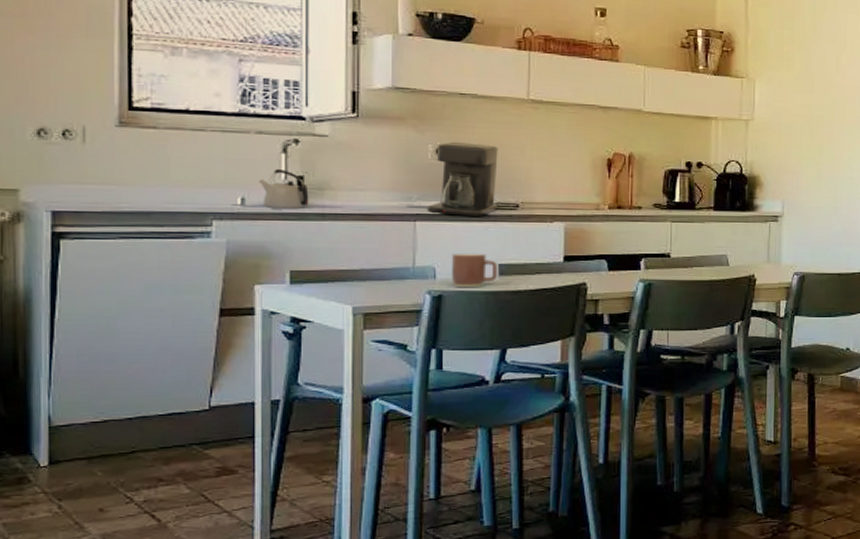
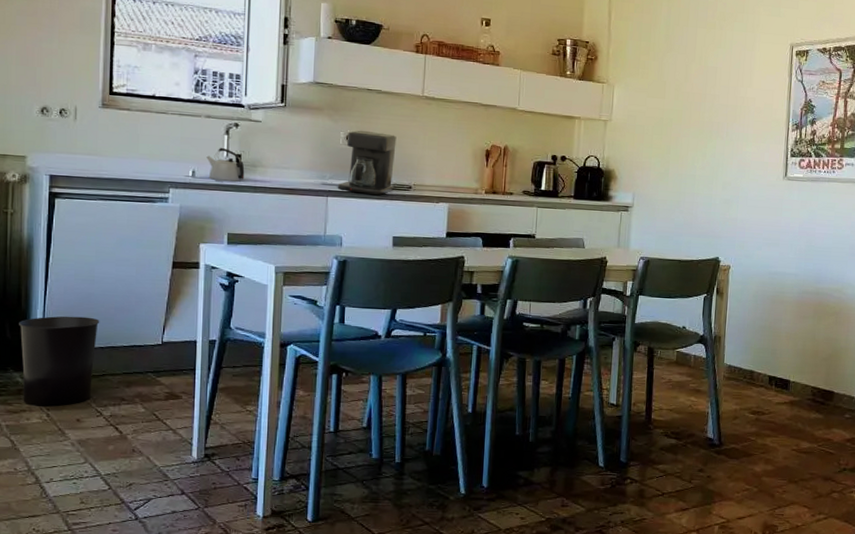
waste bin: none [16,382,126,497] -> present [19,316,100,407]
mug: present [452,253,497,288] -> none [355,225,392,256]

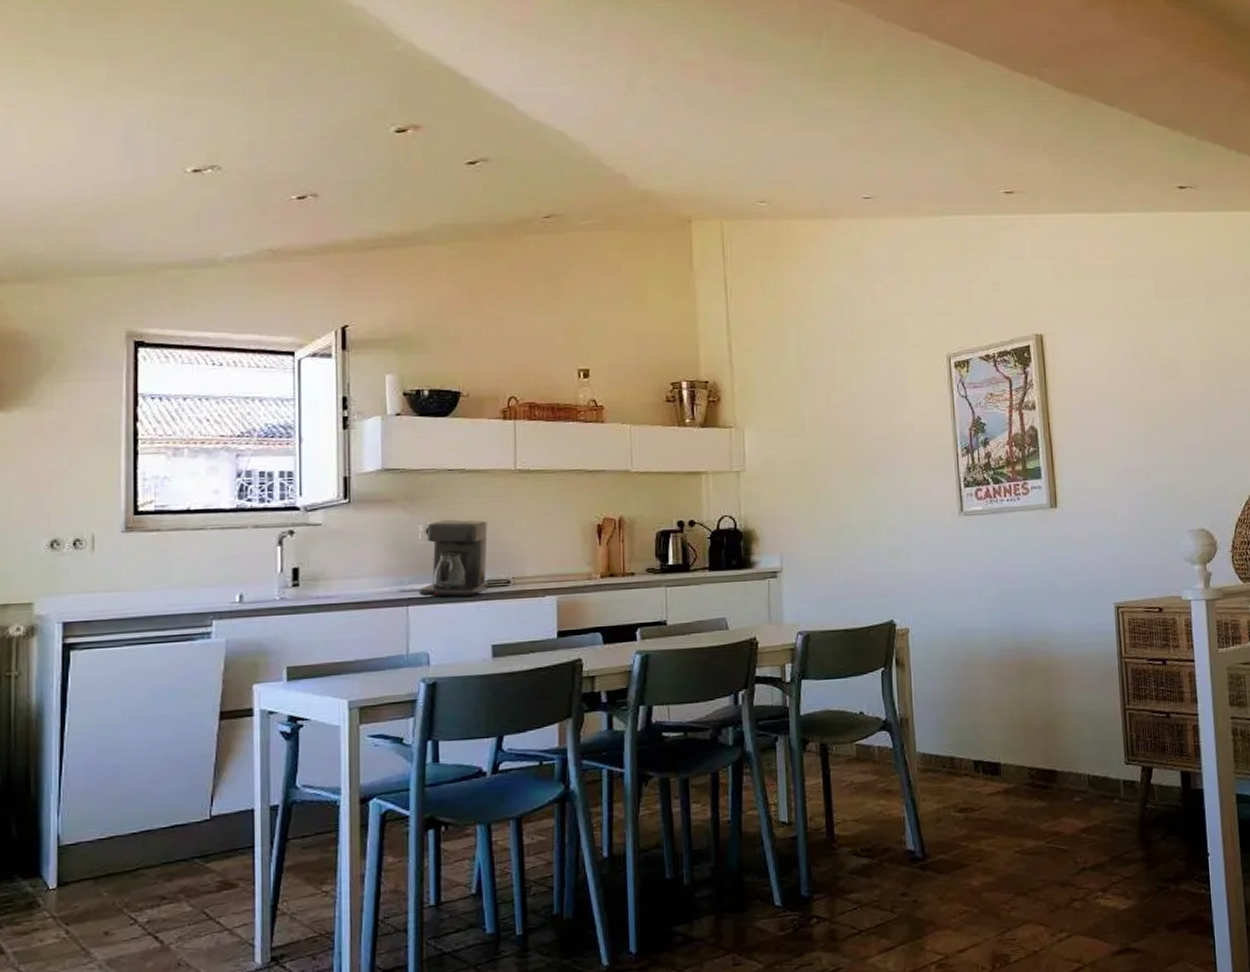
waste bin: present [19,316,100,407] -> none [28,796,131,922]
kettle: present [206,147,245,183] -> none [256,561,304,606]

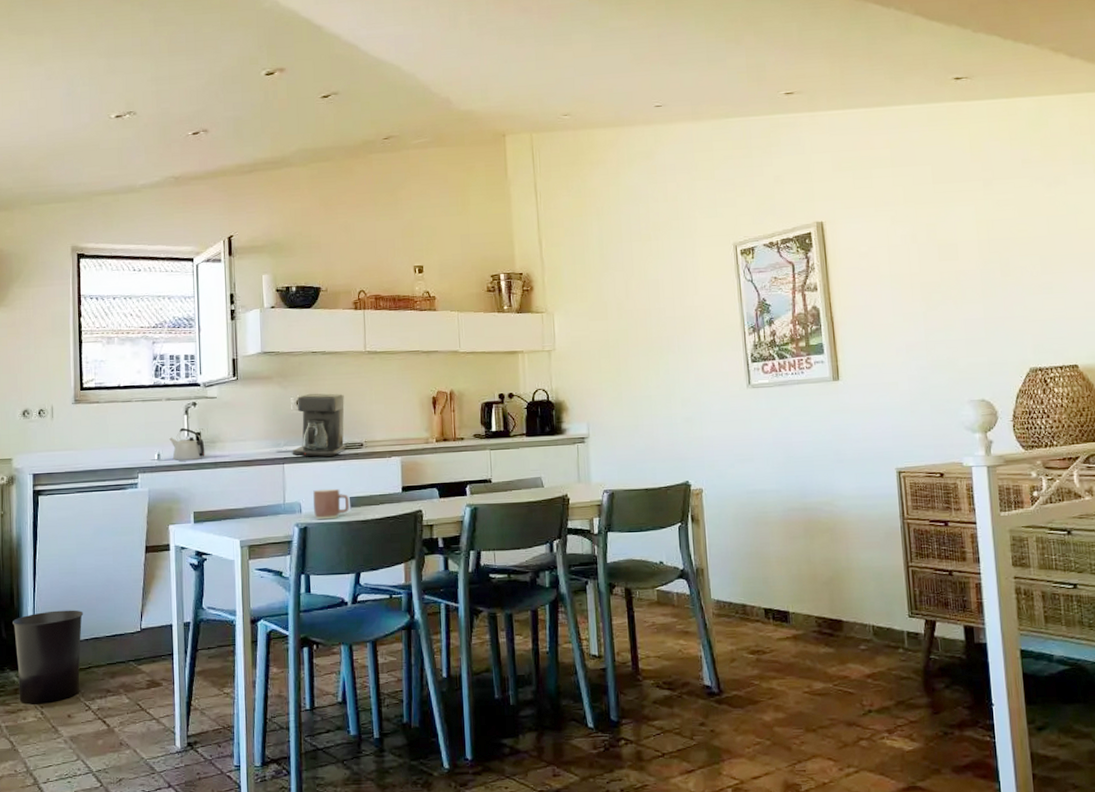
waste bin: none [28,796,131,922] -> present [13,610,84,704]
kettle: none [256,561,304,606] -> present [169,427,205,463]
mug: none [445,634,491,673] -> present [313,488,349,520]

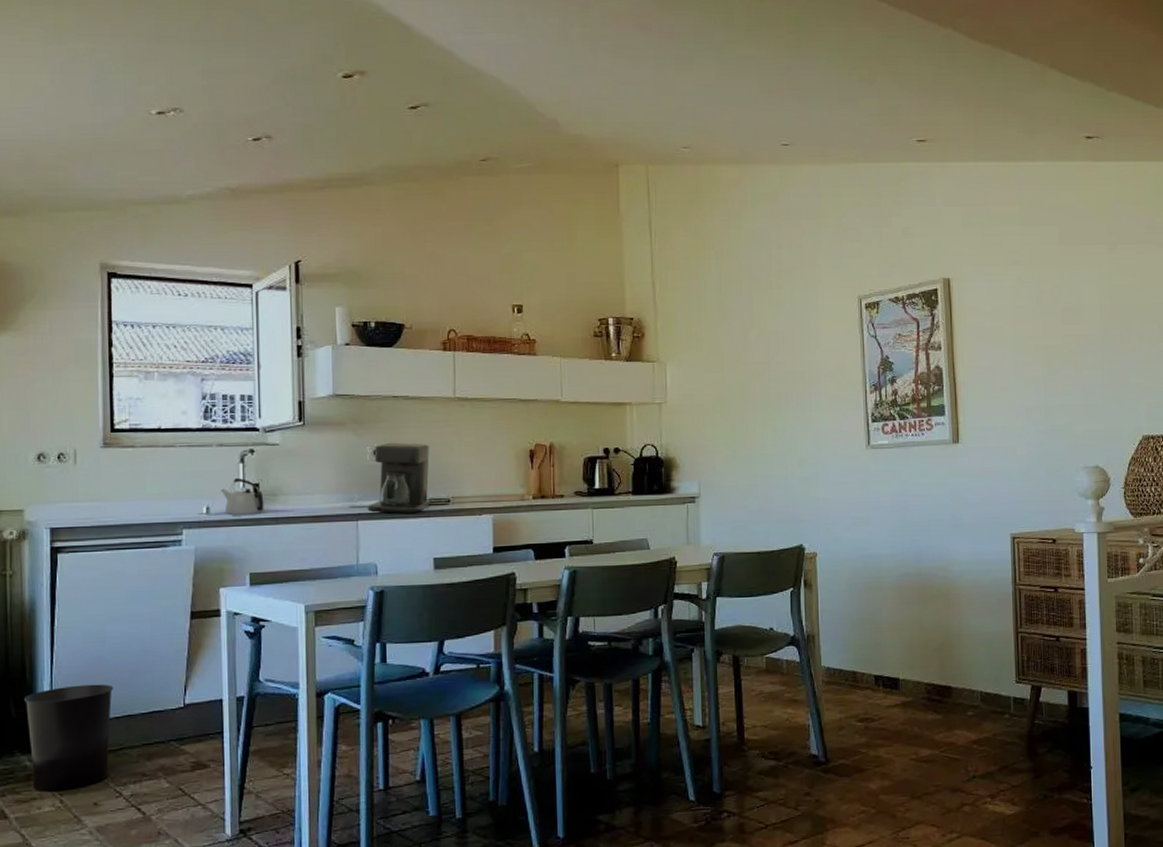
mug: present [313,488,349,520] -> none [392,548,433,583]

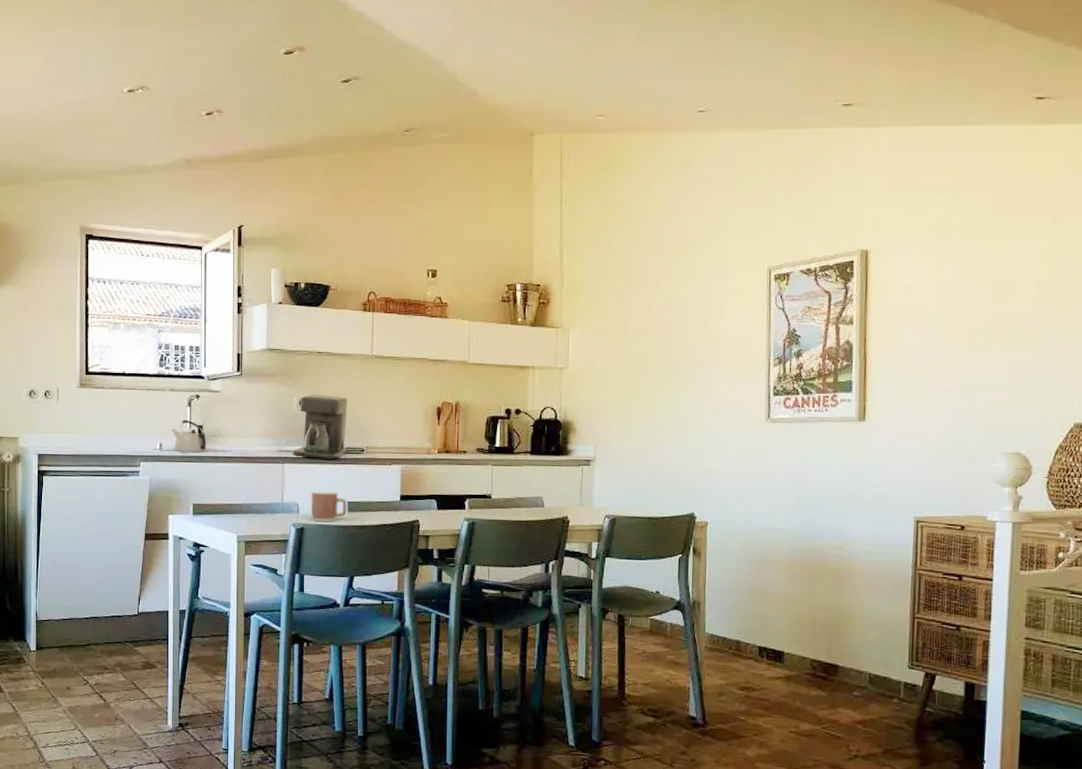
waste bin: present [24,684,114,792] -> none [16,588,84,675]
mug: none [392,548,433,583] -> present [311,491,347,522]

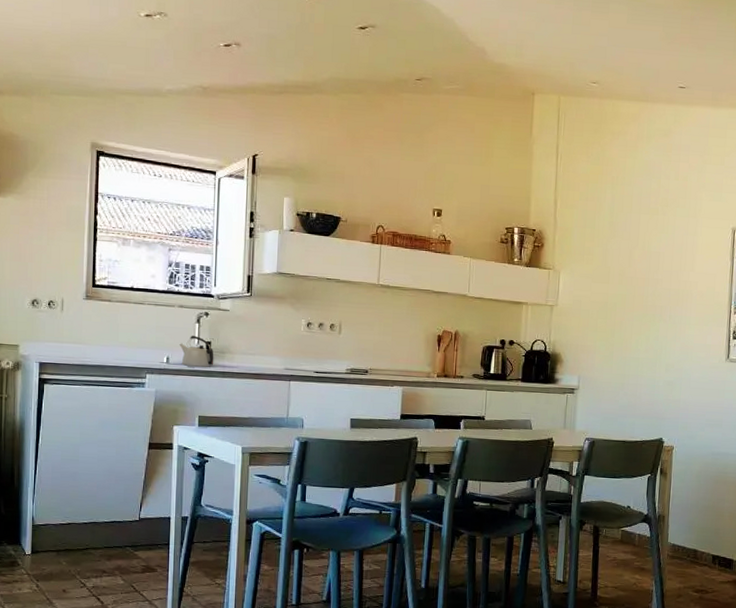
coffee maker: present [292,394,348,460] -> none [299,317,354,380]
mug: present [311,491,347,522] -> none [315,408,350,437]

